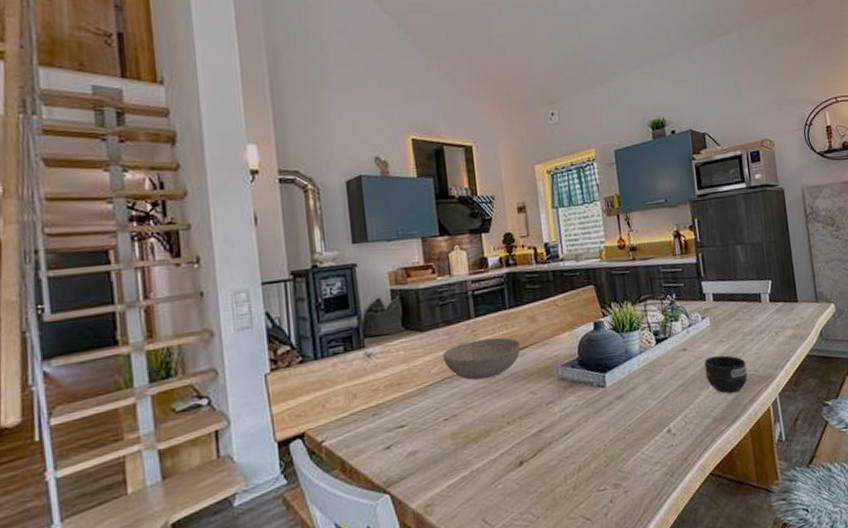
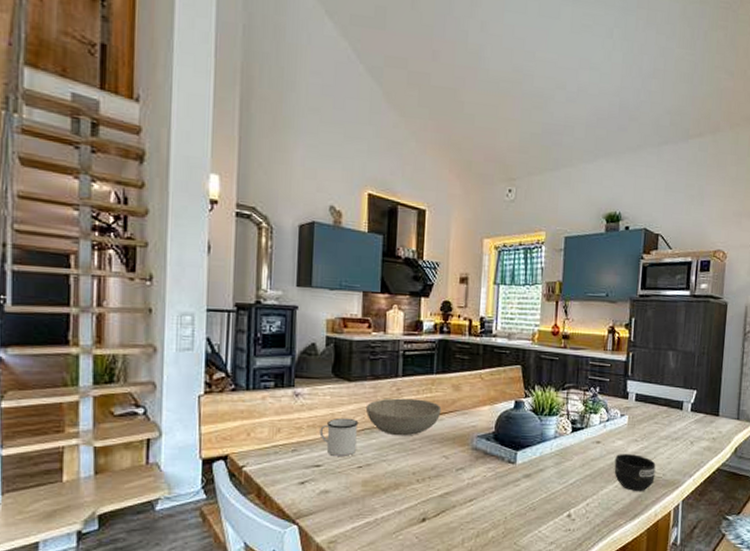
mug: none [398,369,439,413] -> present [319,417,359,456]

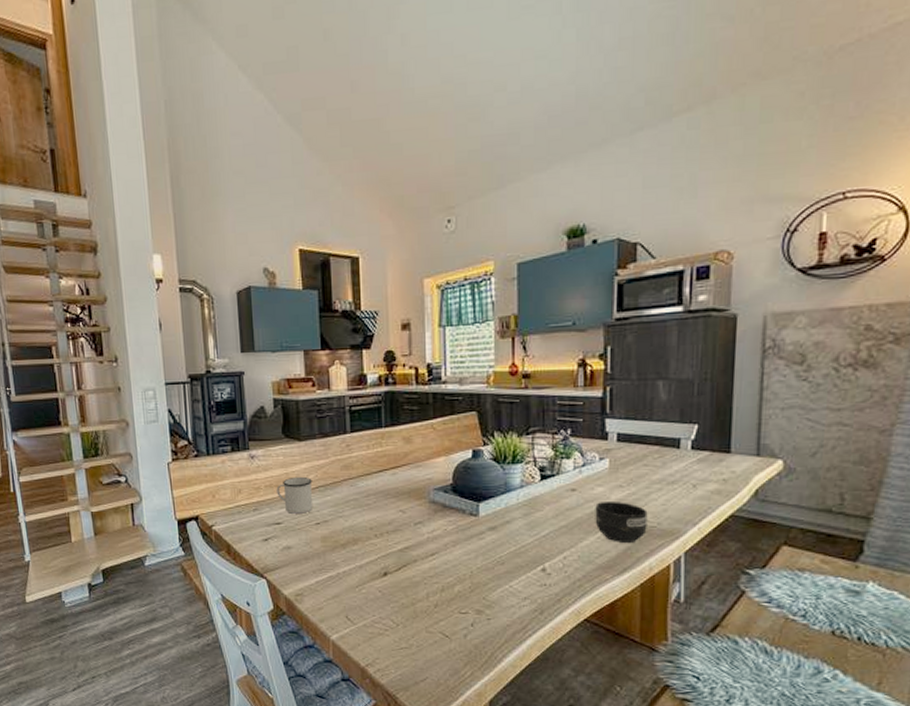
bowl: present [365,398,442,436] -> none [317,454,394,492]

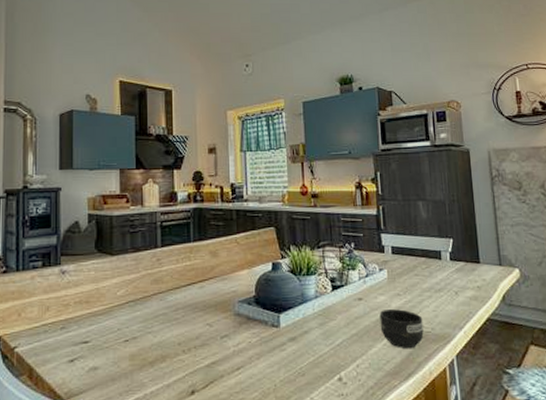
mug: present [276,476,312,514] -> none [86,291,123,331]

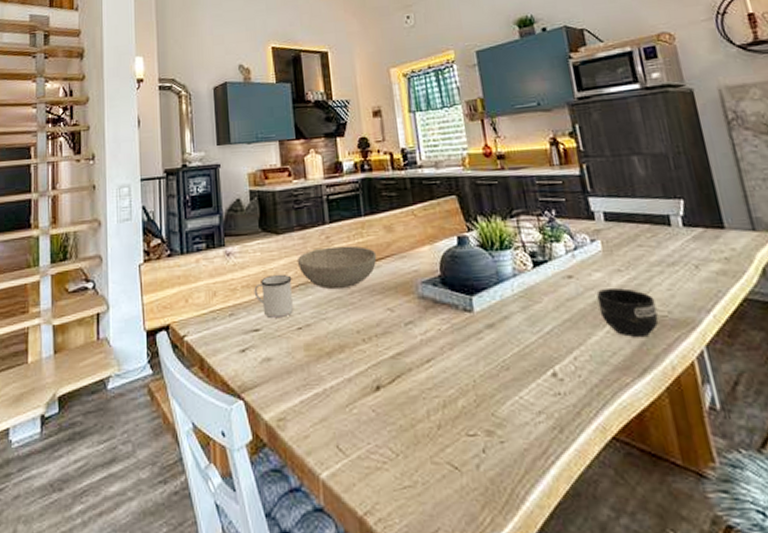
mug: none [86,291,123,331] -> present [254,274,293,318]
bowl: none [128,268,201,307] -> present [297,245,377,290]

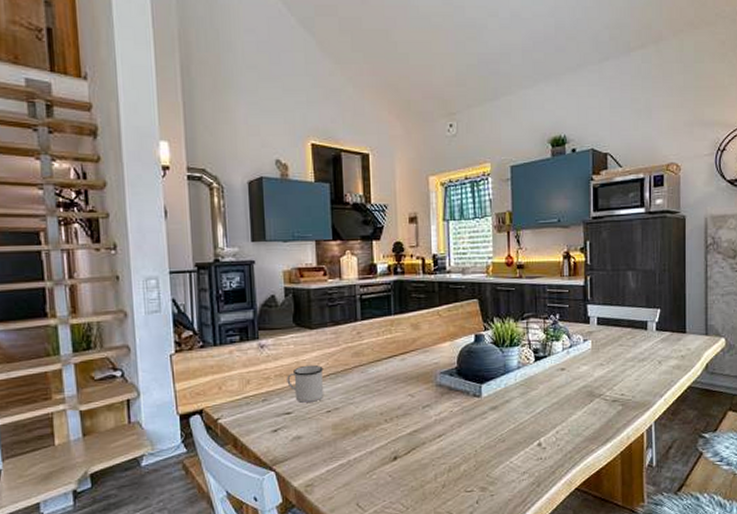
bowl: present [297,245,377,290] -> none [328,340,403,379]
mug: present [596,287,659,337] -> none [581,378,624,415]

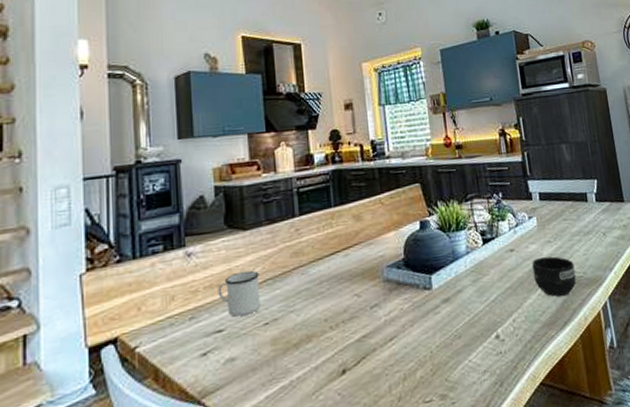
mug: none [581,378,624,415] -> present [532,256,577,297]

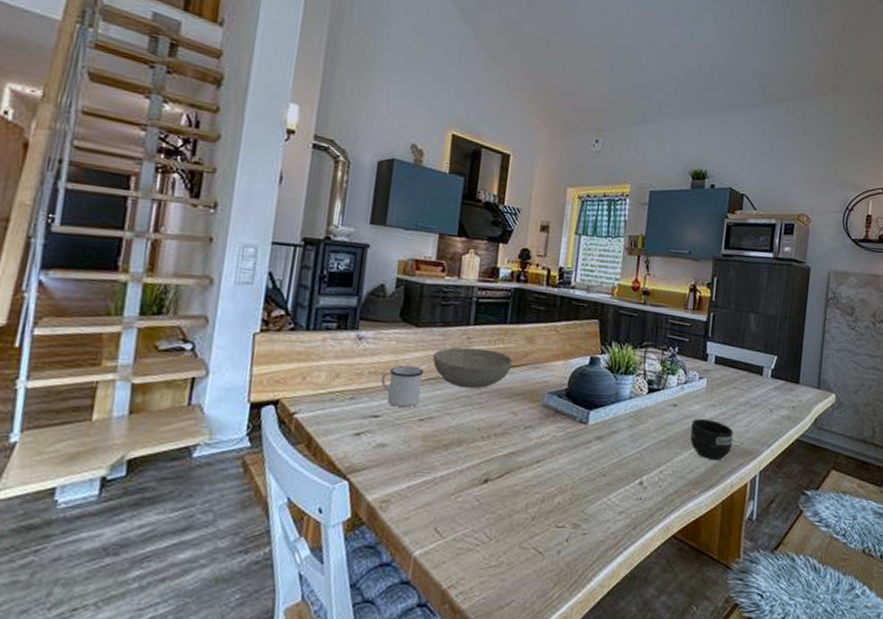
bowl: none [264,236,346,282] -> present [432,347,513,389]

